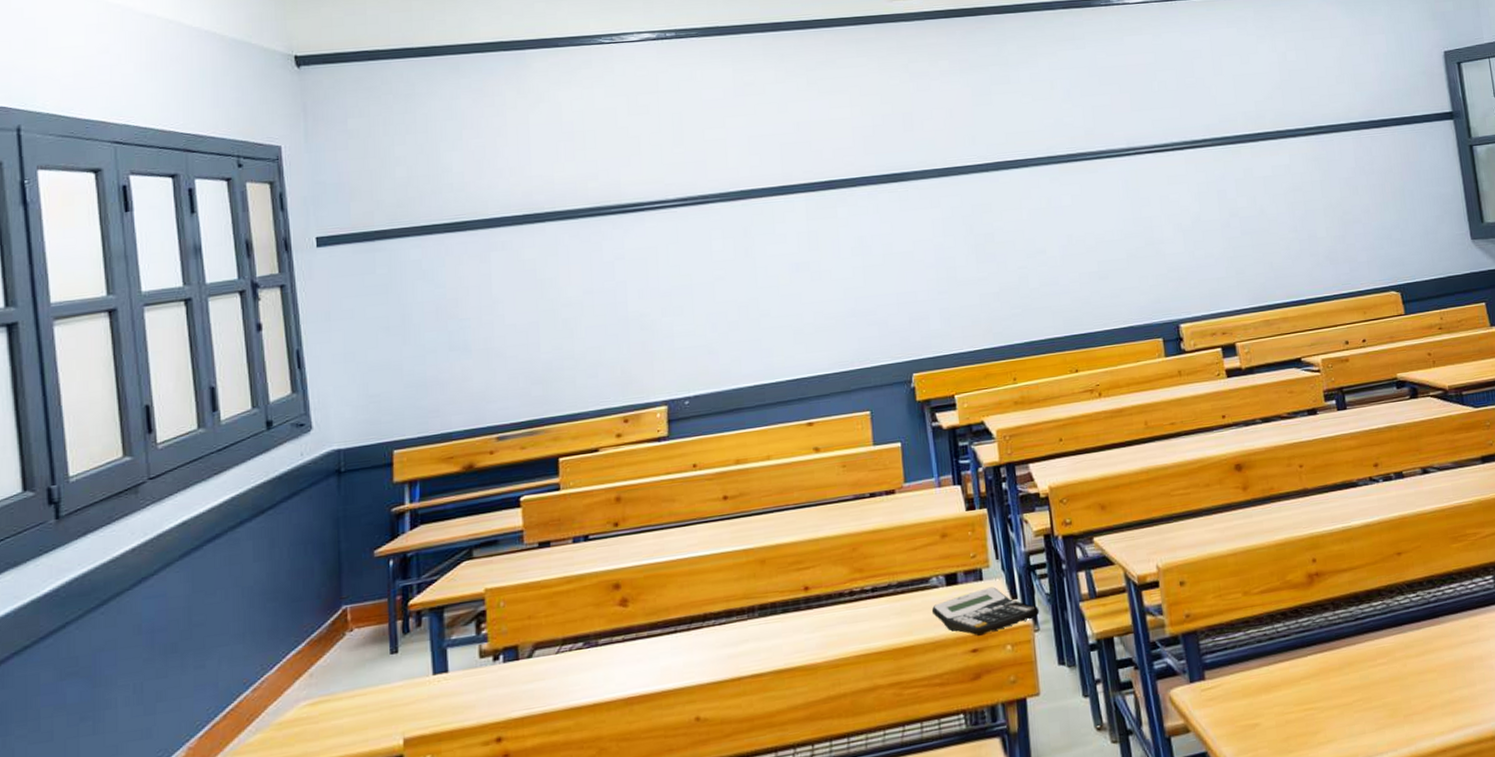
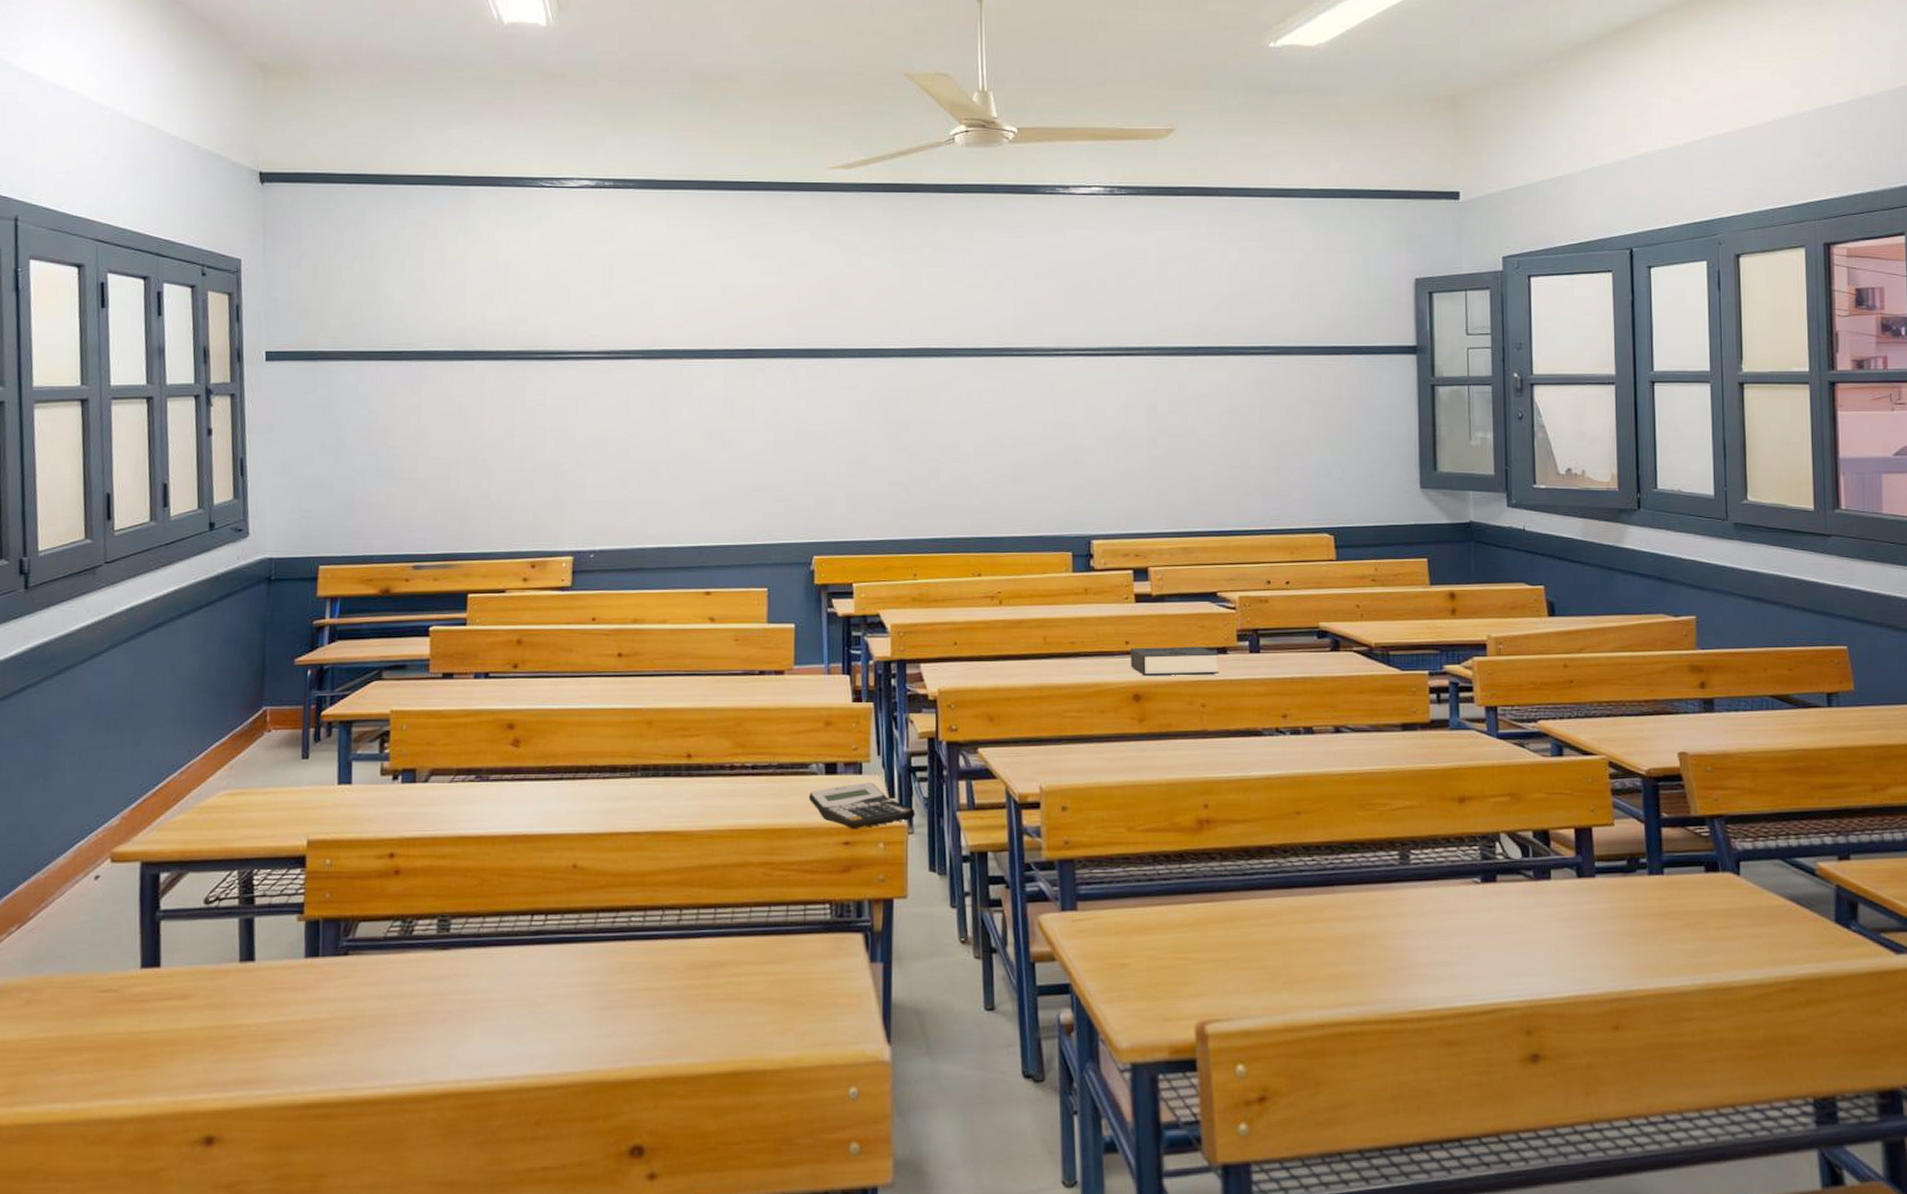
booklet: none [1227,410,1312,446] -> present [1130,646,1219,676]

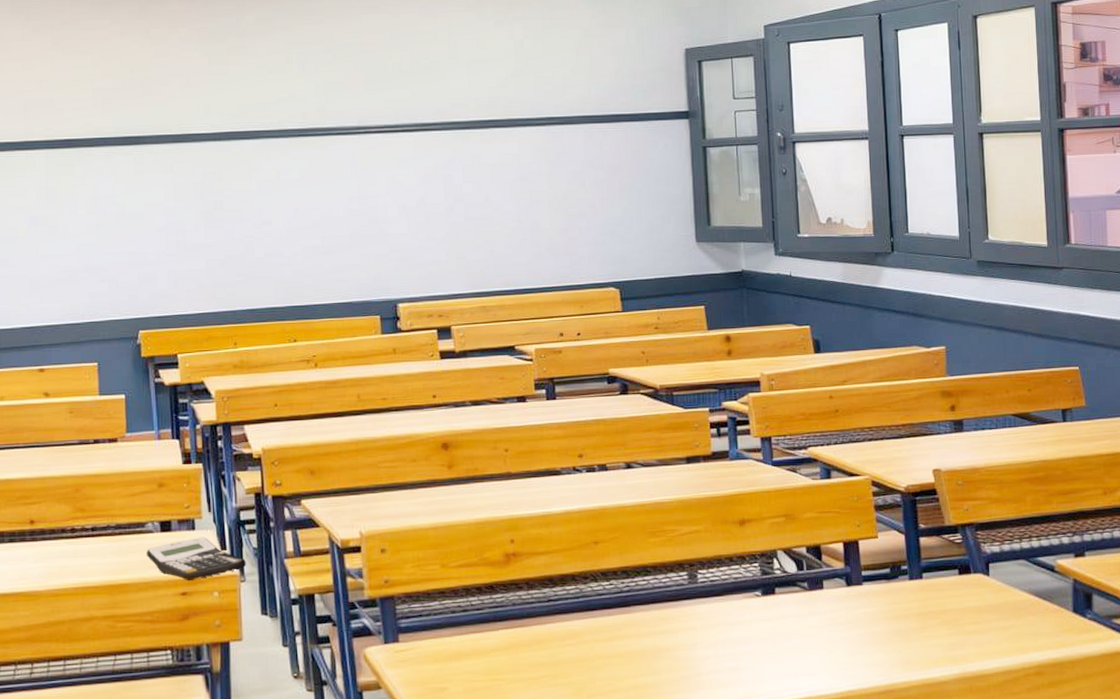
booklet: present [1130,646,1219,676] -> none [438,396,519,426]

